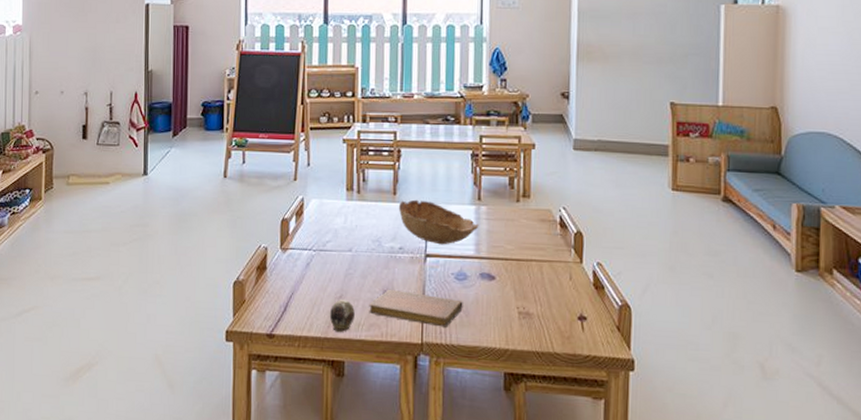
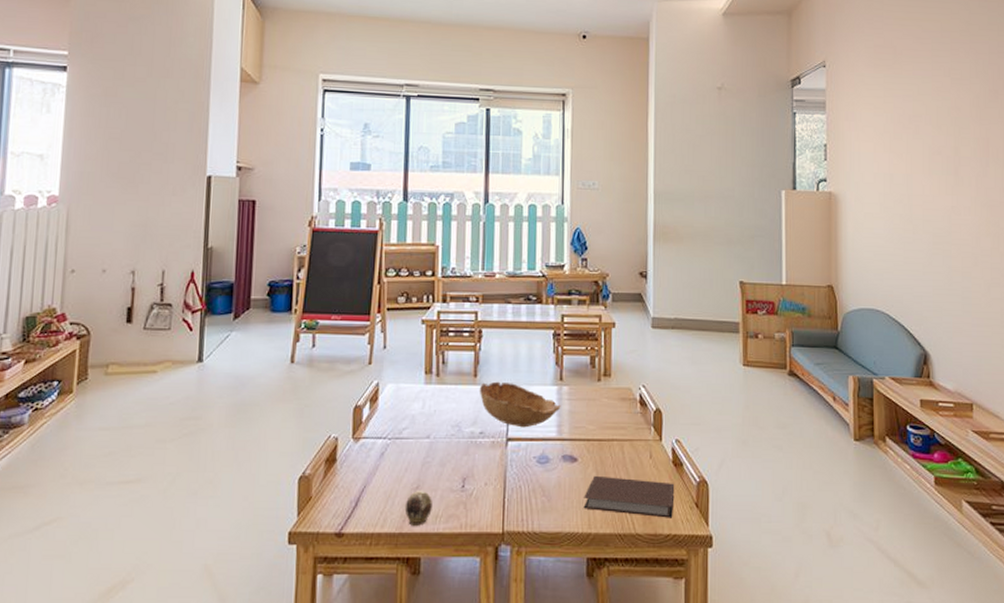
notebook: present [369,289,463,327] -> none [447,476,545,514]
notebook: none [501,294,596,340] -> present [583,475,675,518]

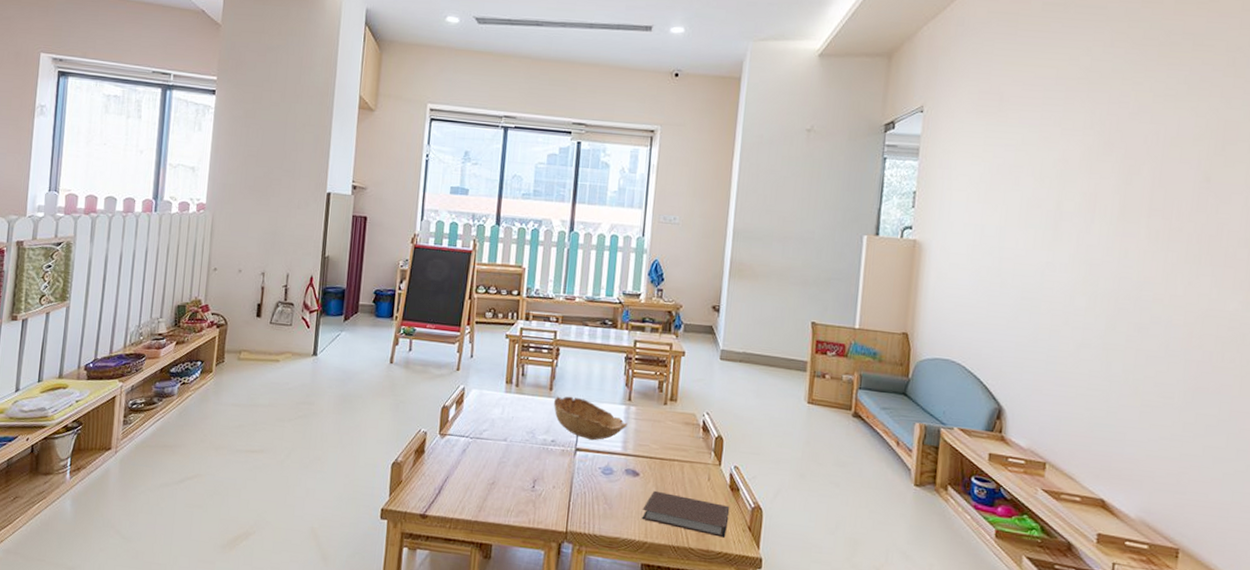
decorative egg: present [404,491,432,527] -> none [481,486,506,517]

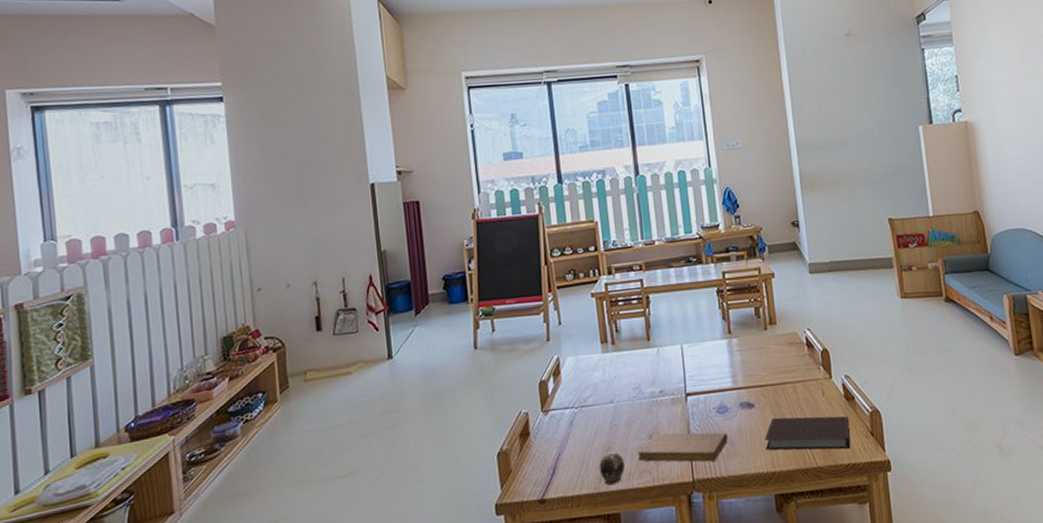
decorative egg: none [481,486,506,517] -> present [599,451,625,486]
notebook: none [518,479,608,518] -> present [637,432,728,462]
wooden bowl: present [553,396,628,441] -> none [653,342,733,382]

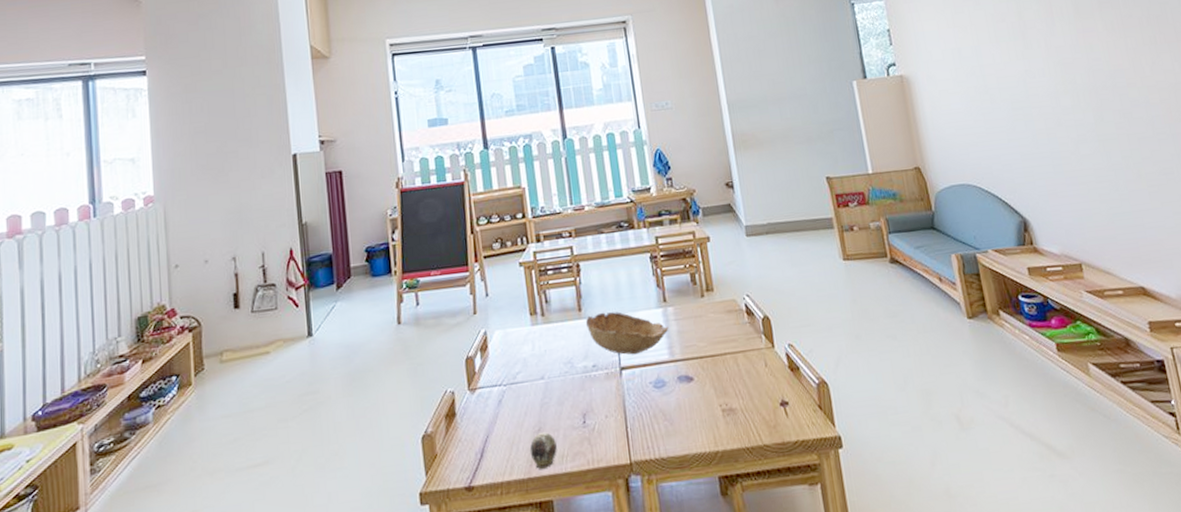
notebook: present [637,432,728,462] -> none [570,409,667,443]
wooden bowl: none [653,342,733,382] -> present [585,311,669,355]
notebook: present [764,416,851,450] -> none [705,388,798,428]

